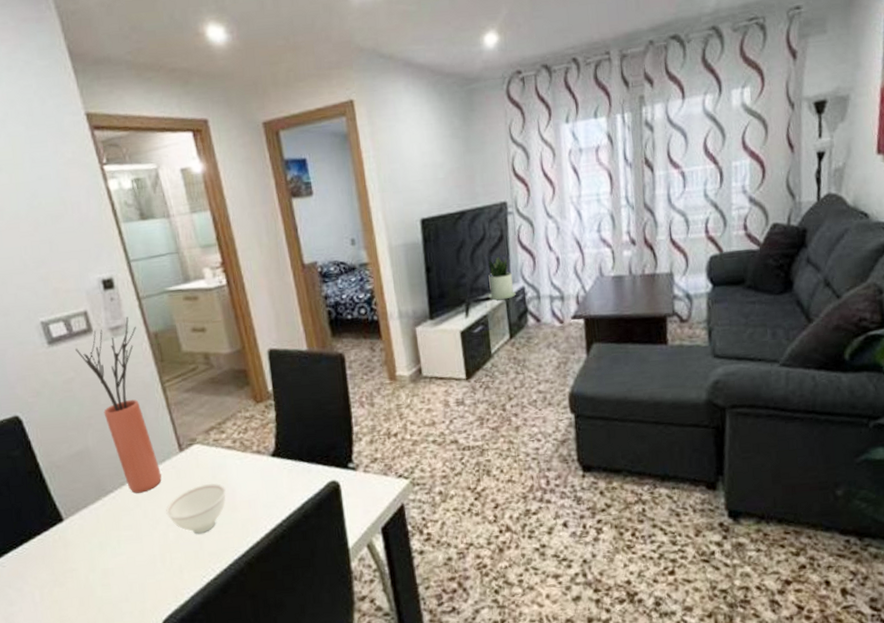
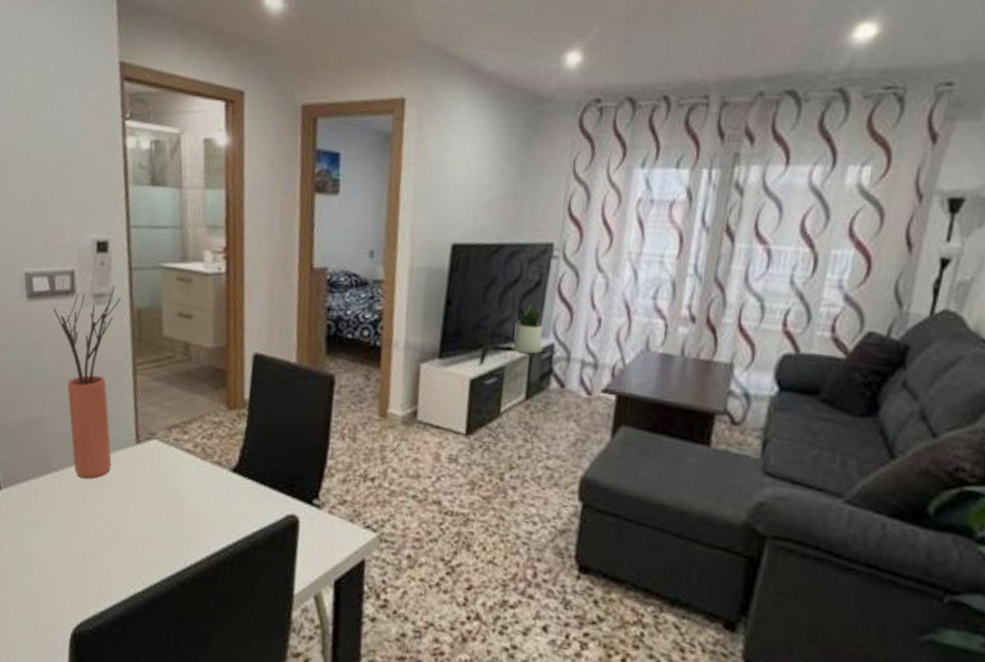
bowl: present [166,483,226,534] -> none [107,484,175,540]

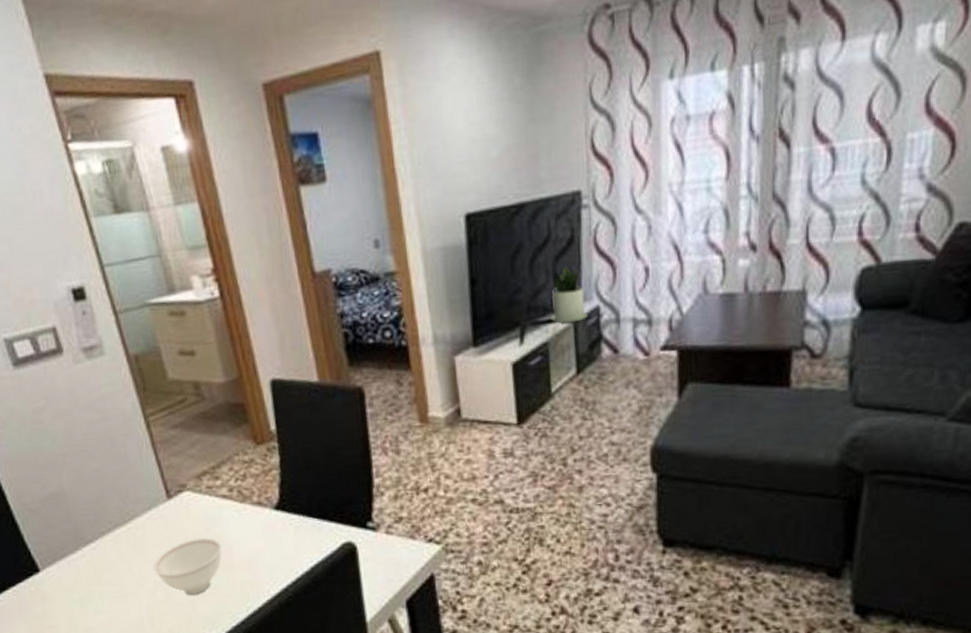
vase: present [53,285,121,479] -> none [44,335,148,545]
bowl: none [107,484,175,540] -> present [153,538,222,596]

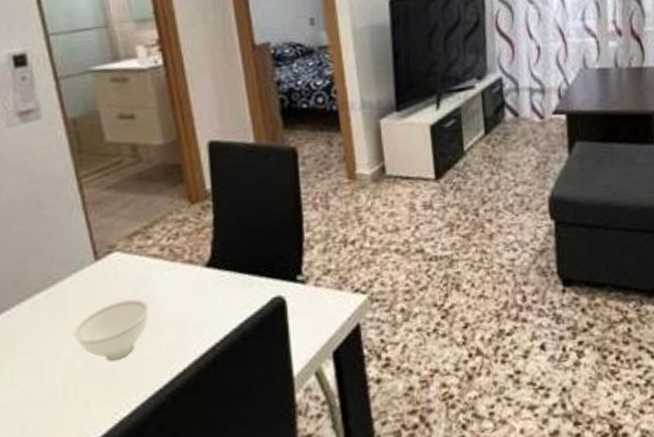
planter: present [550,265,587,324] -> none [462,43,492,92]

